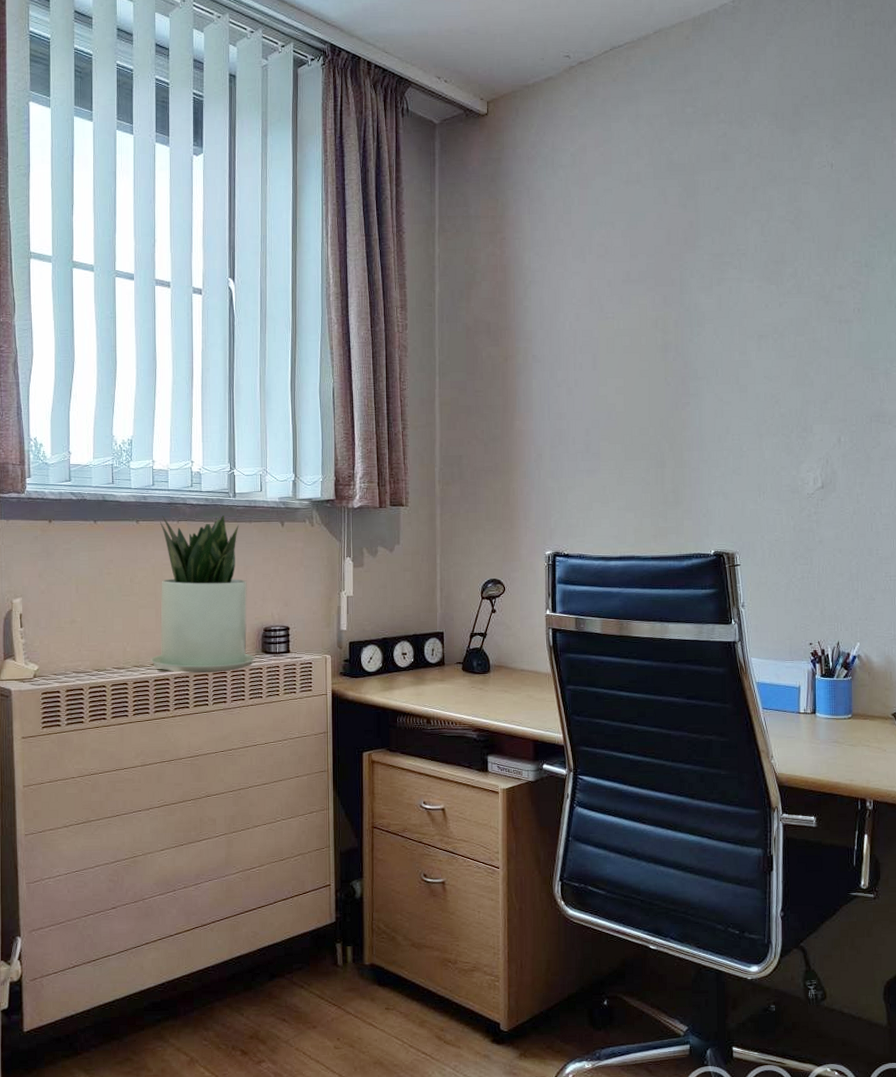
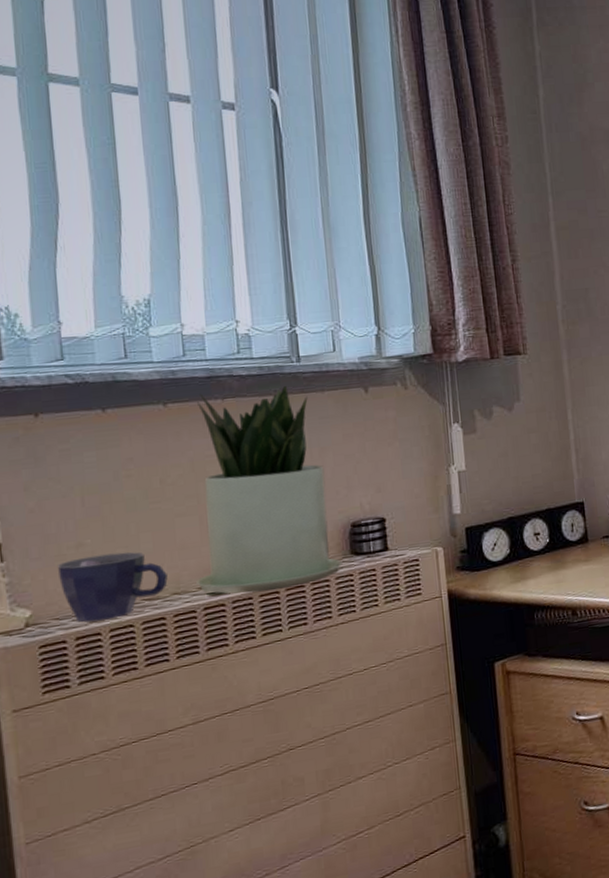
cup: none [57,630,131,680] -> present [57,551,168,623]

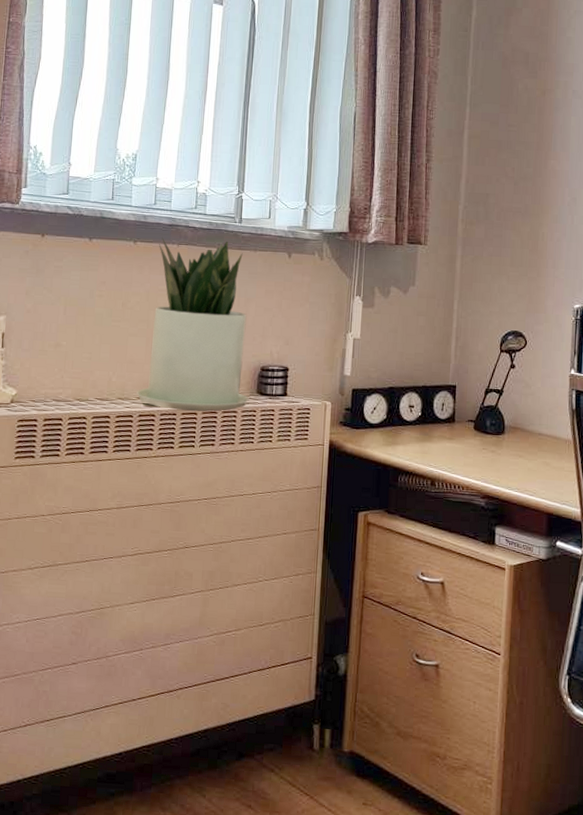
cup: present [57,551,168,623] -> none [39,355,116,410]

